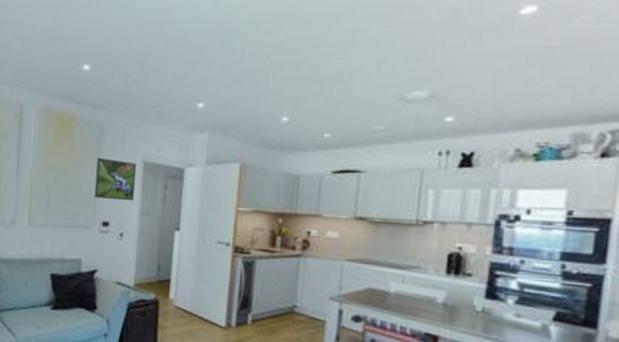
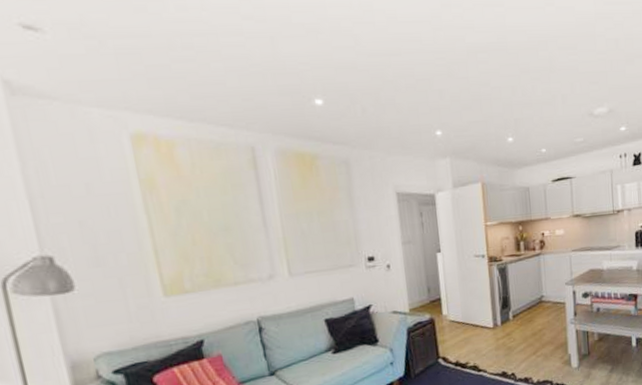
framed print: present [95,157,137,201] -> none [350,194,394,235]

